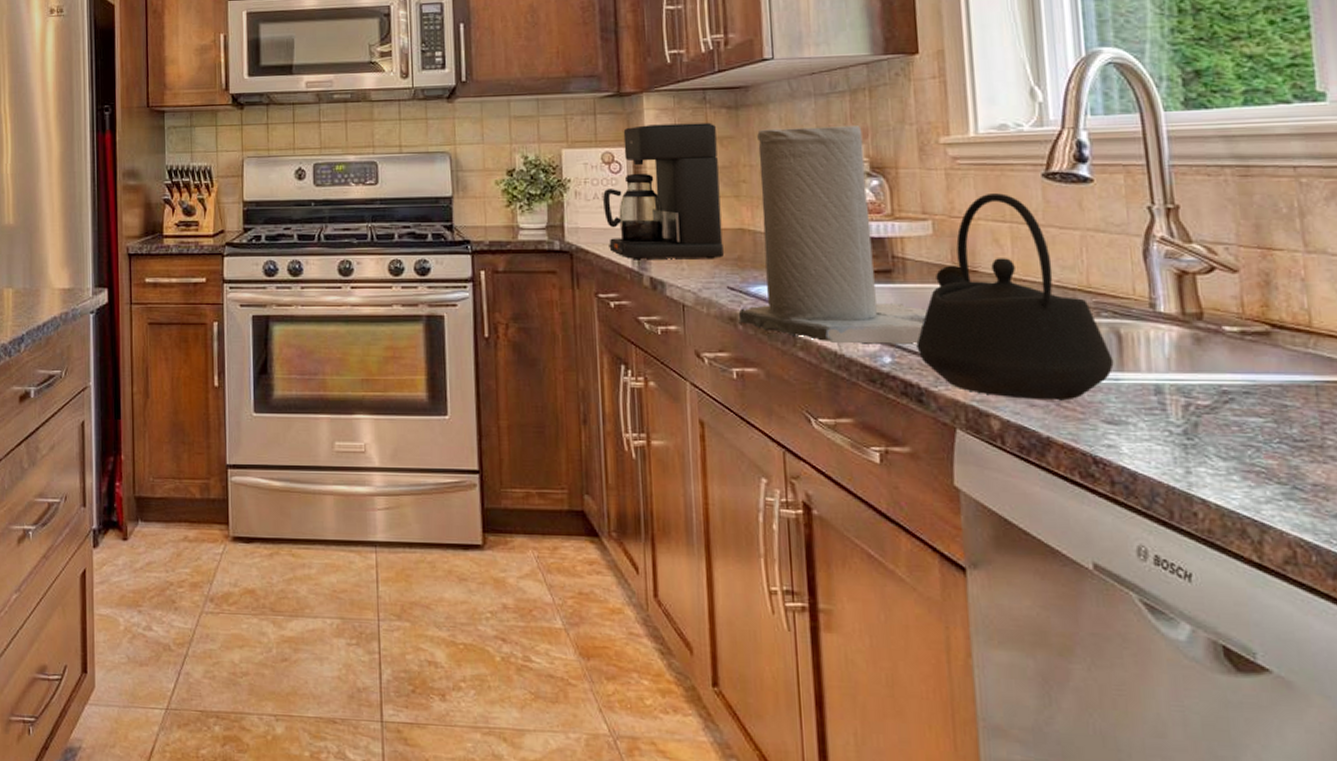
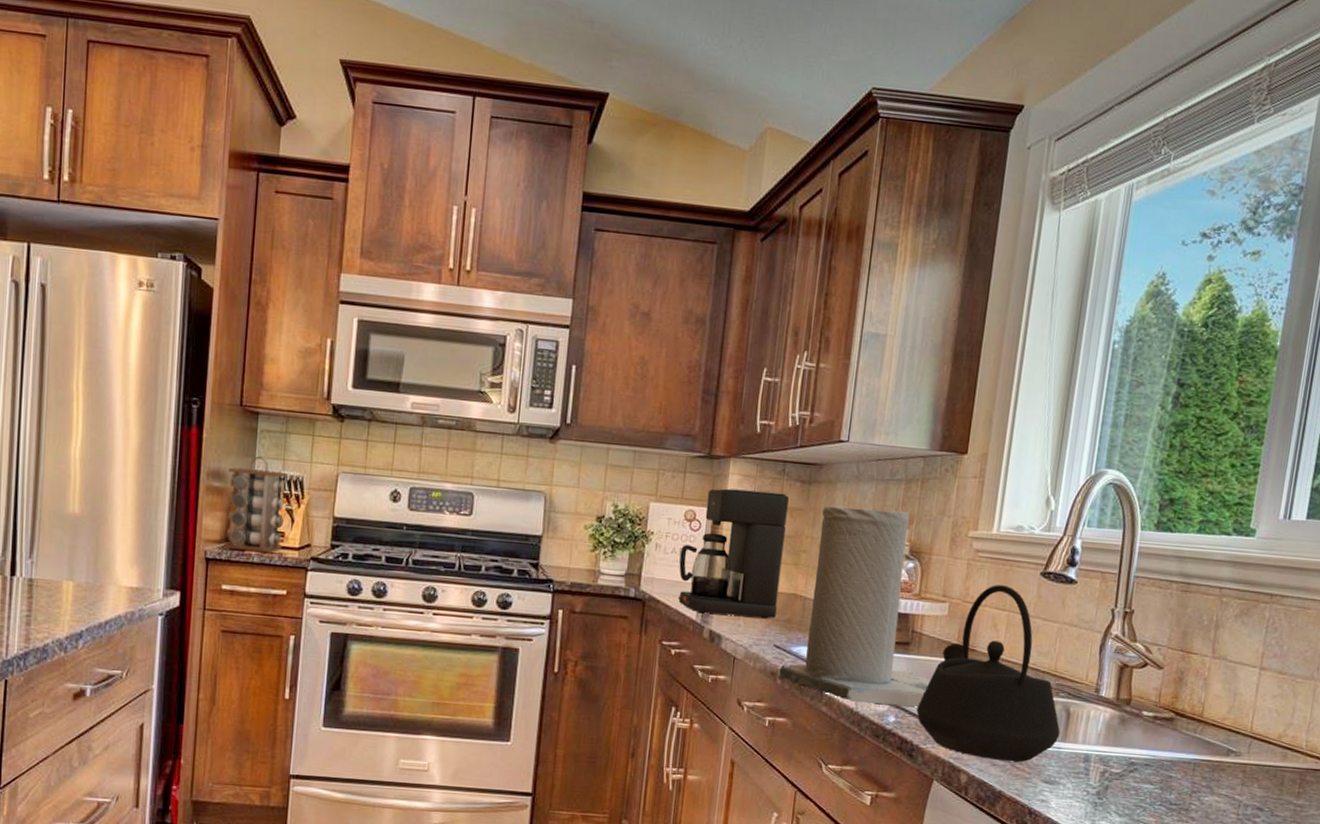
spice rack: none [141,151,198,244] -> present [223,456,288,554]

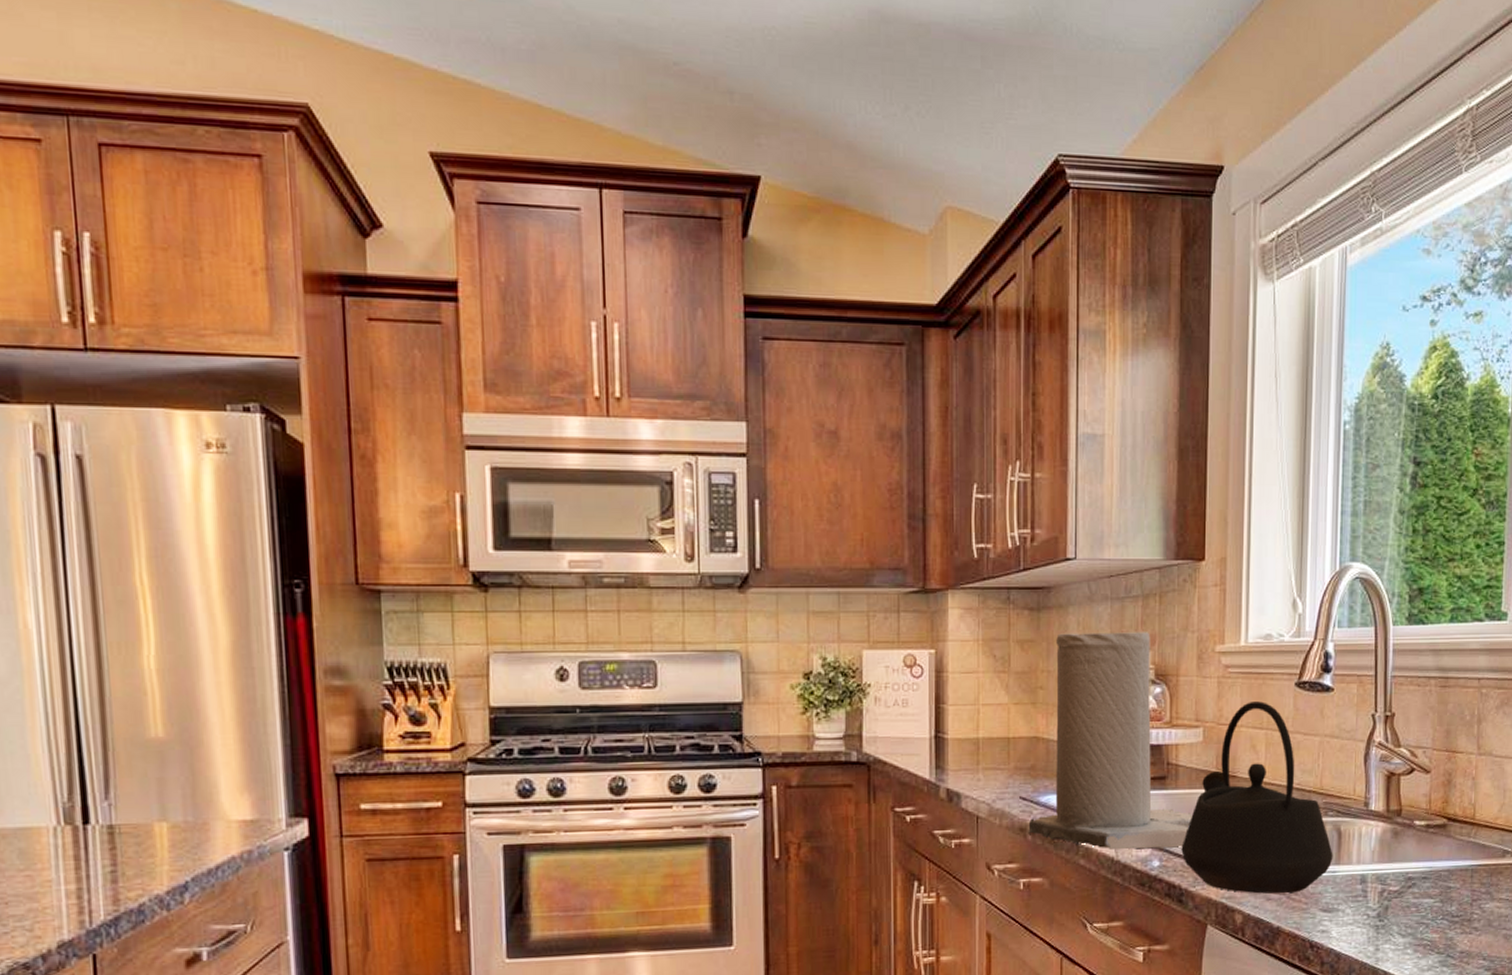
spice rack: present [223,456,288,554] -> none [349,643,431,761]
coffee maker: present [678,488,789,619] -> none [904,625,1018,771]

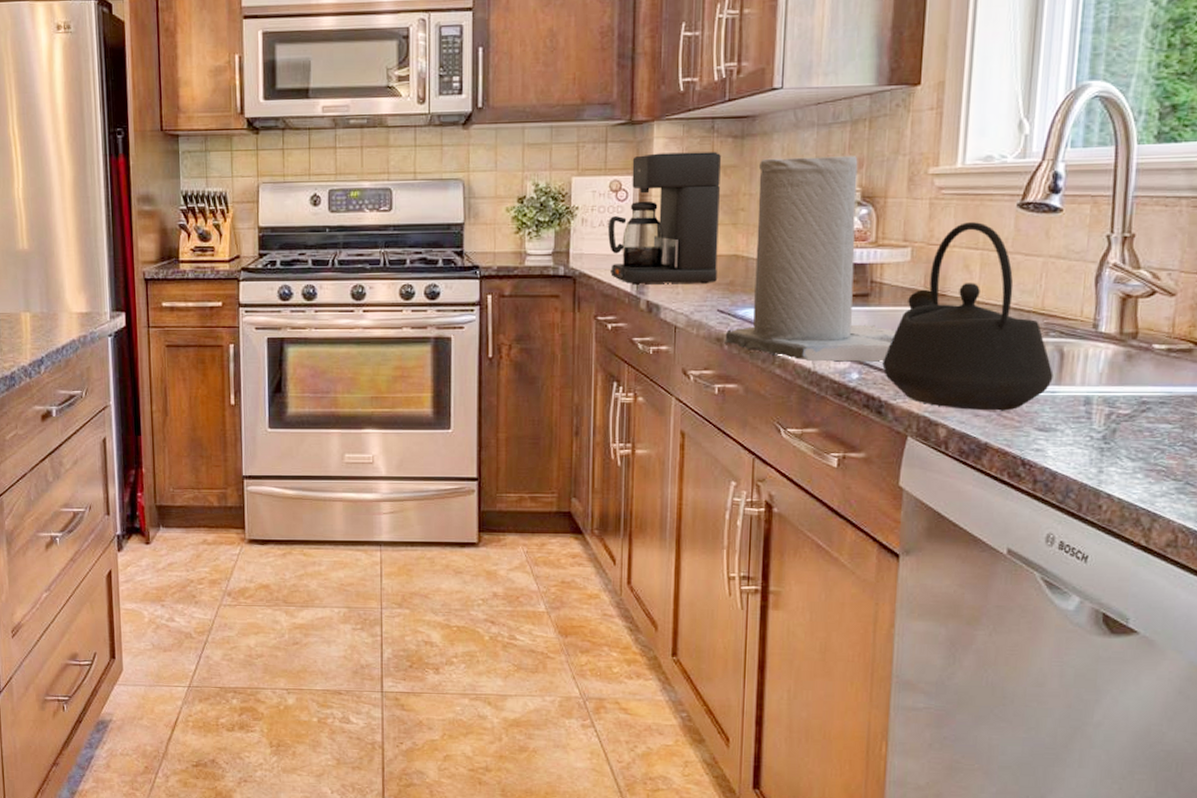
coffee maker: none [904,625,1018,771] -> present [608,151,721,285]

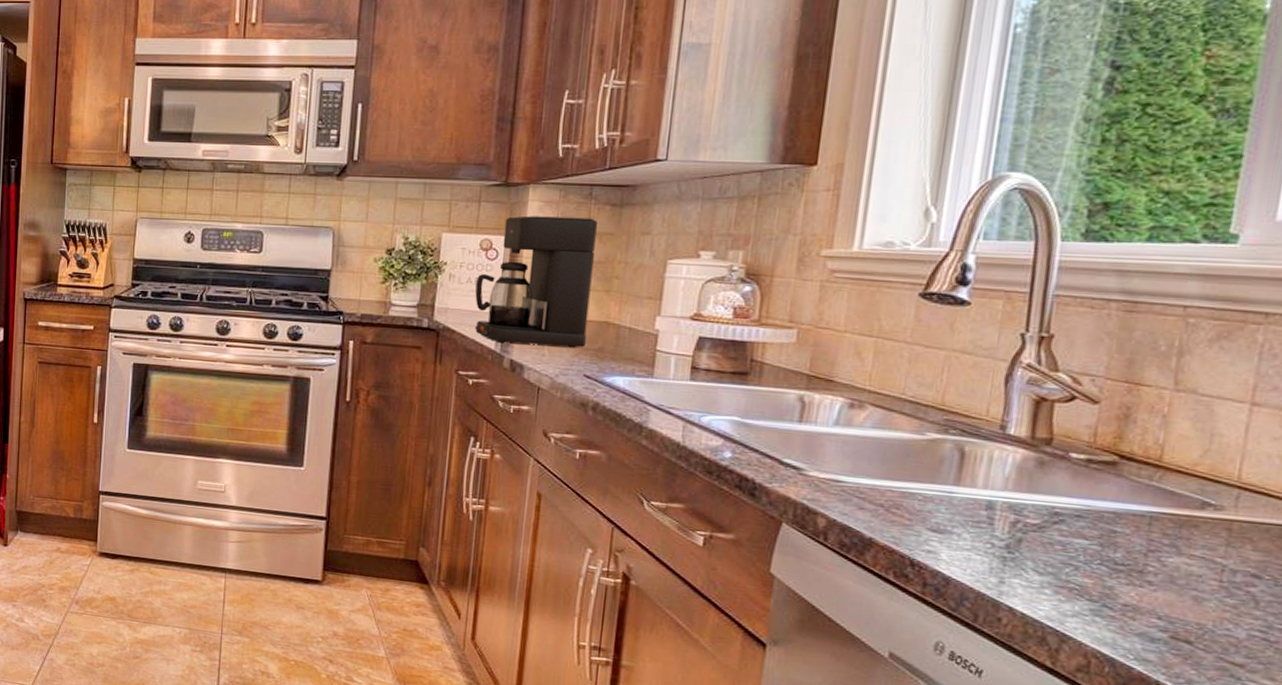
paper towel: present [725,156,896,362] -> none [589,228,776,443]
kettle: present [882,222,1054,411] -> none [758,308,952,507]

